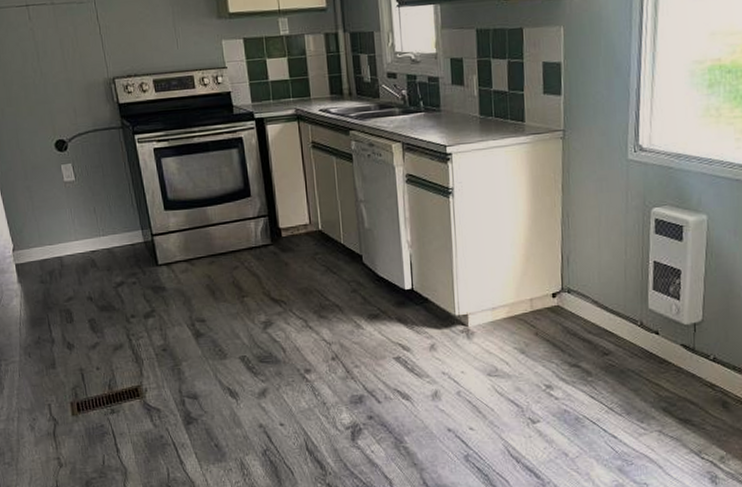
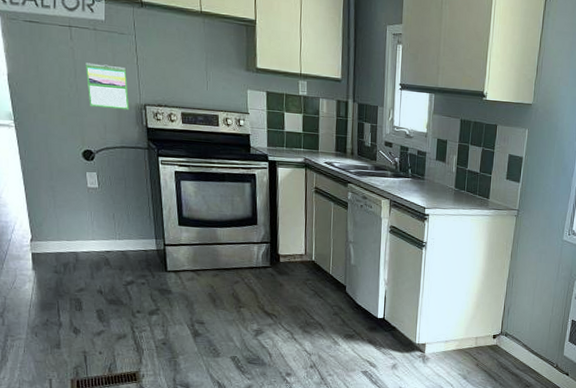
calendar: none [47,40,98,90] -> present [85,63,130,111]

